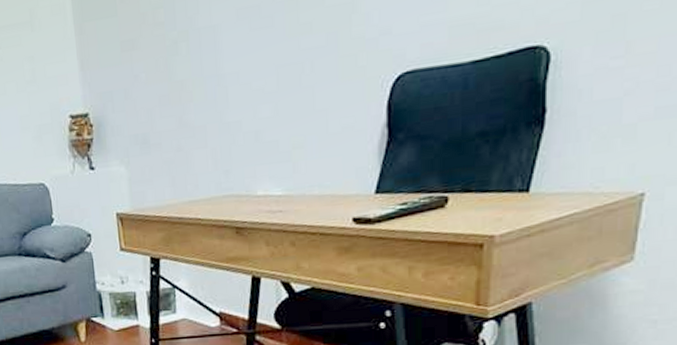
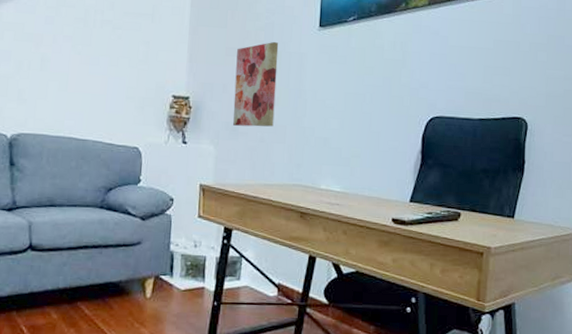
wall art: none [134,18,191,137] -> present [232,41,279,127]

